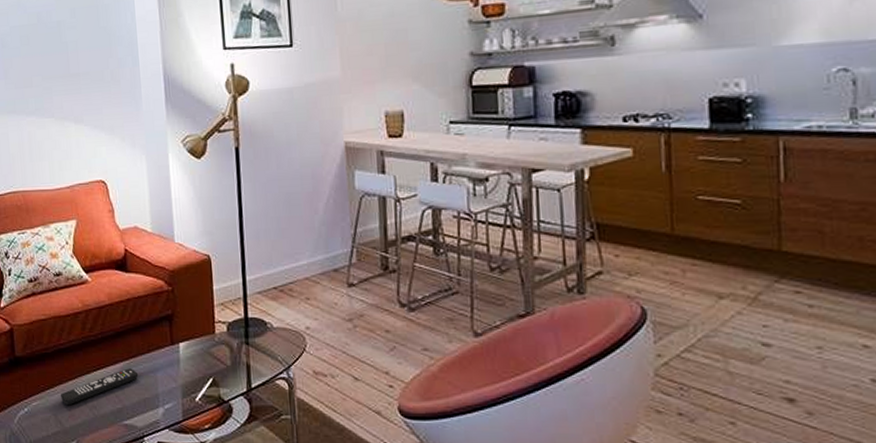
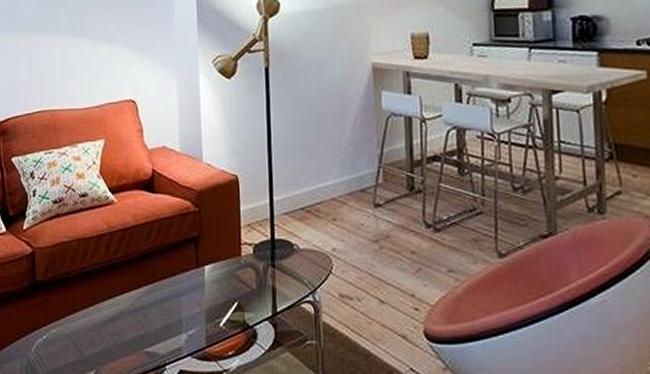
remote control: present [60,368,139,406] -> none [80,292,162,333]

